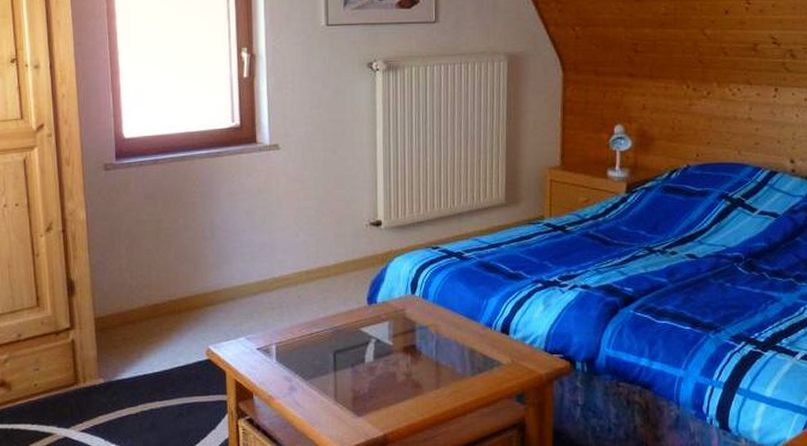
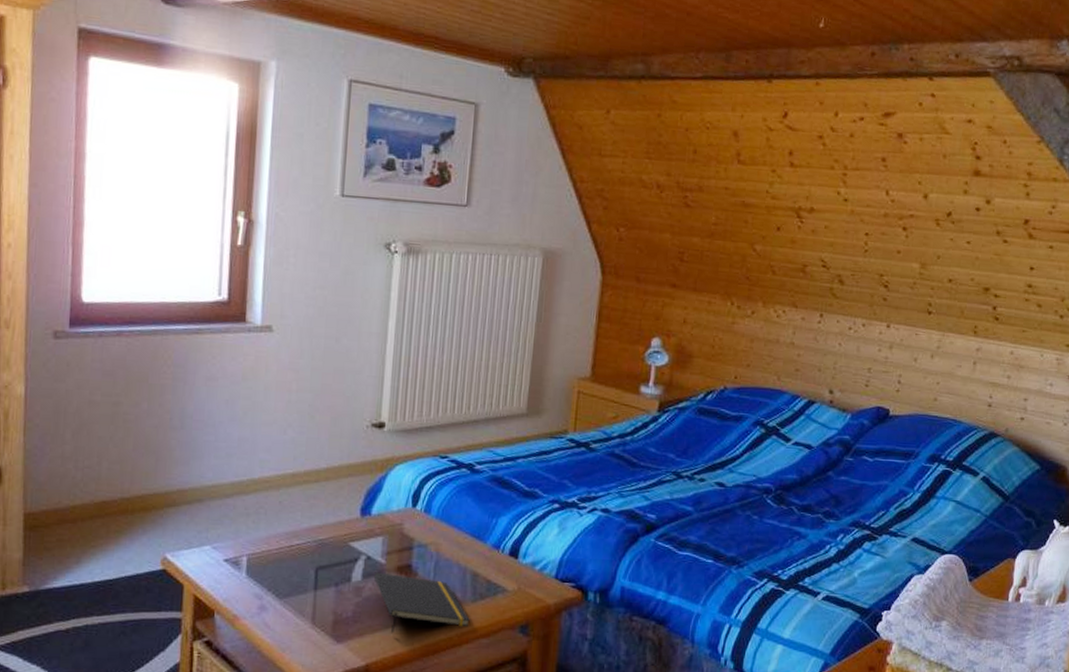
notepad: none [383,353,471,407] -> present [373,572,470,634]

